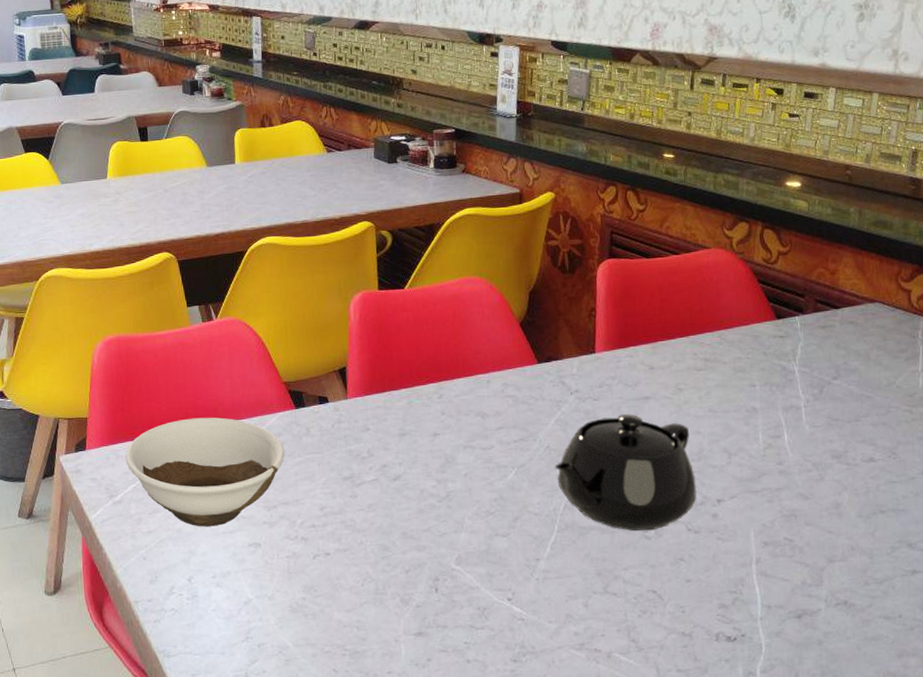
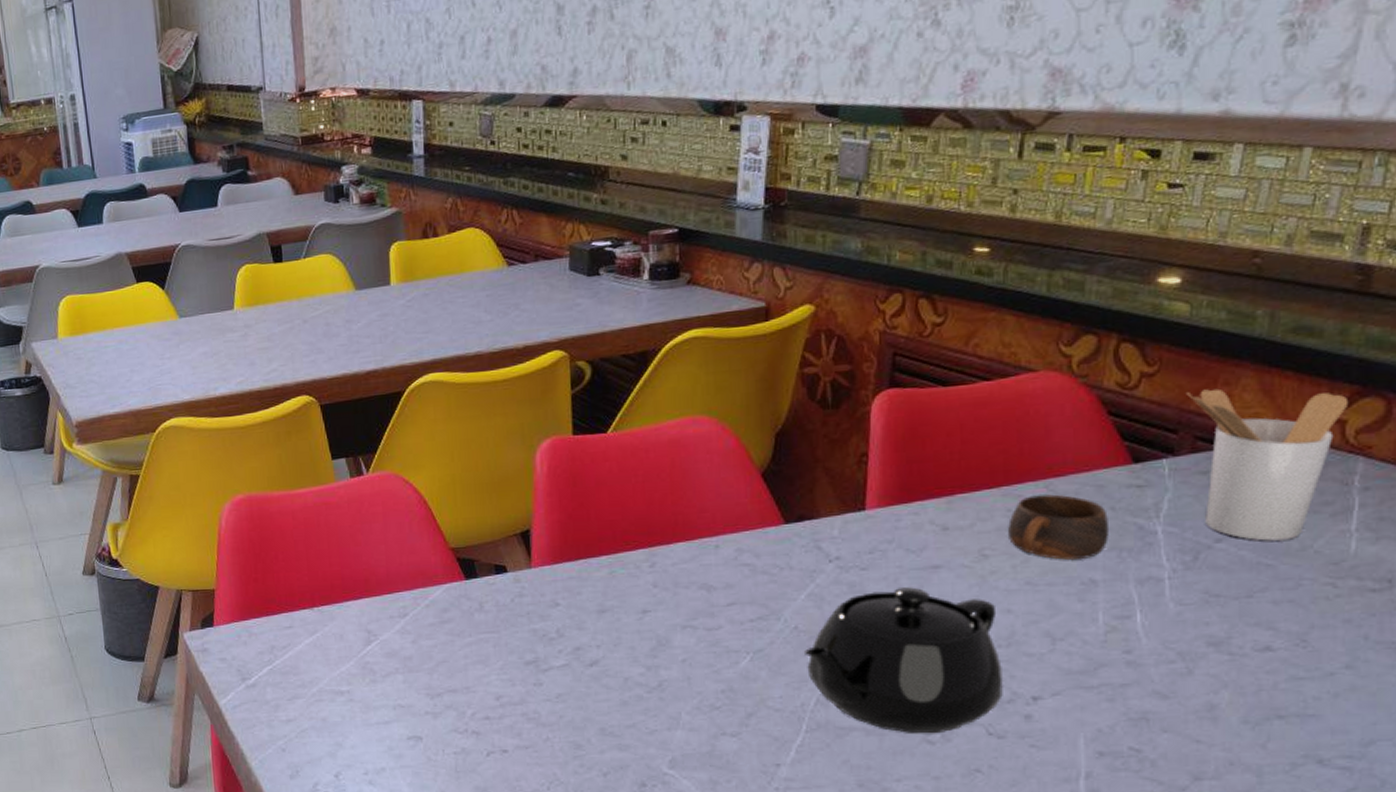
bowl: present [125,417,285,527] -> none [259,589,453,716]
cup: none [695,342,763,393] -> present [1008,494,1109,560]
utensil holder: none [809,265,912,379] -> present [1186,388,1349,541]

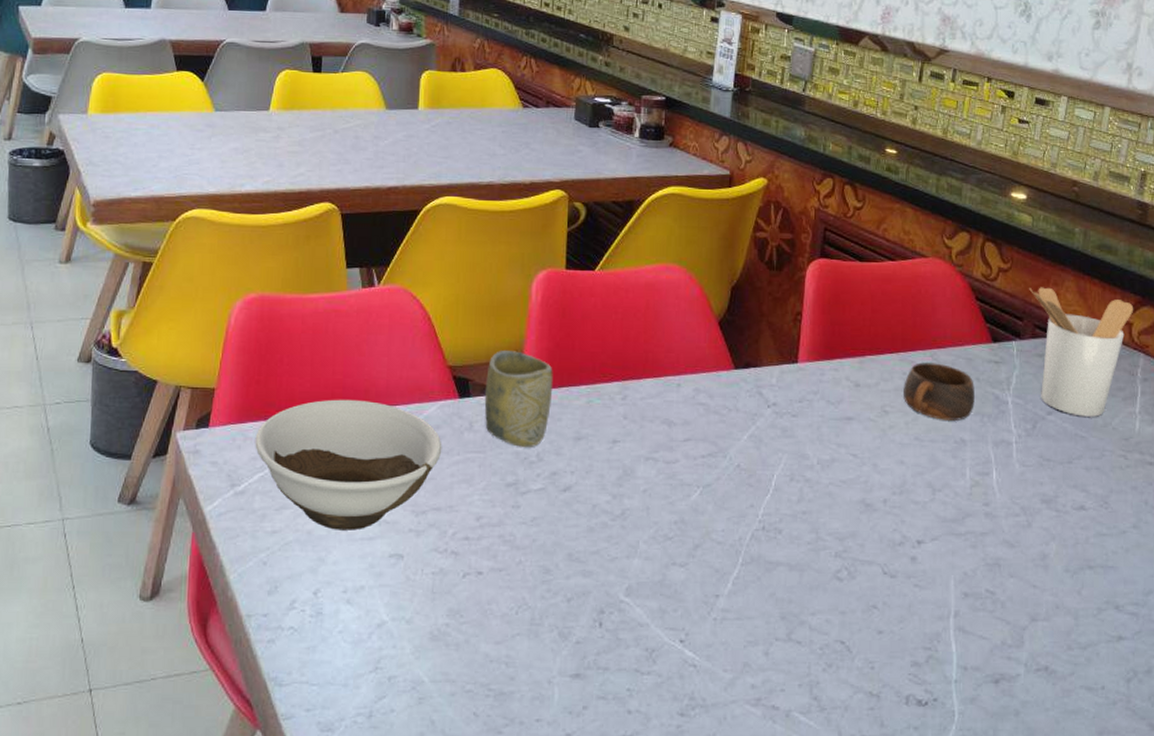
bowl: none [259,589,453,716] -> present [255,399,442,530]
cup: none [493,526,569,624] -> present [484,349,553,447]
teapot: present [803,587,1003,734] -> none [743,435,896,571]

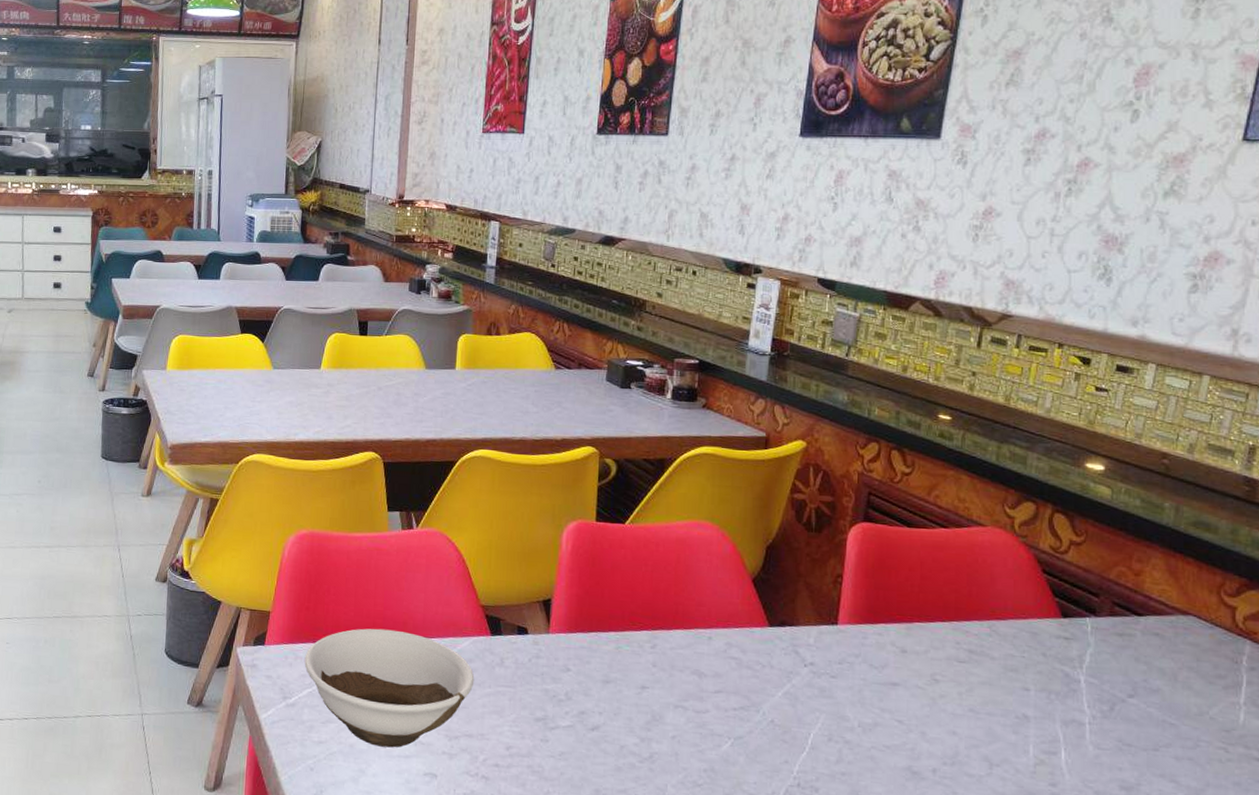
cup: present [484,349,553,447] -> none [515,593,583,686]
cup: present [904,362,974,421] -> none [957,633,1040,696]
utensil holder: present [1029,287,1134,417] -> none [1107,563,1239,704]

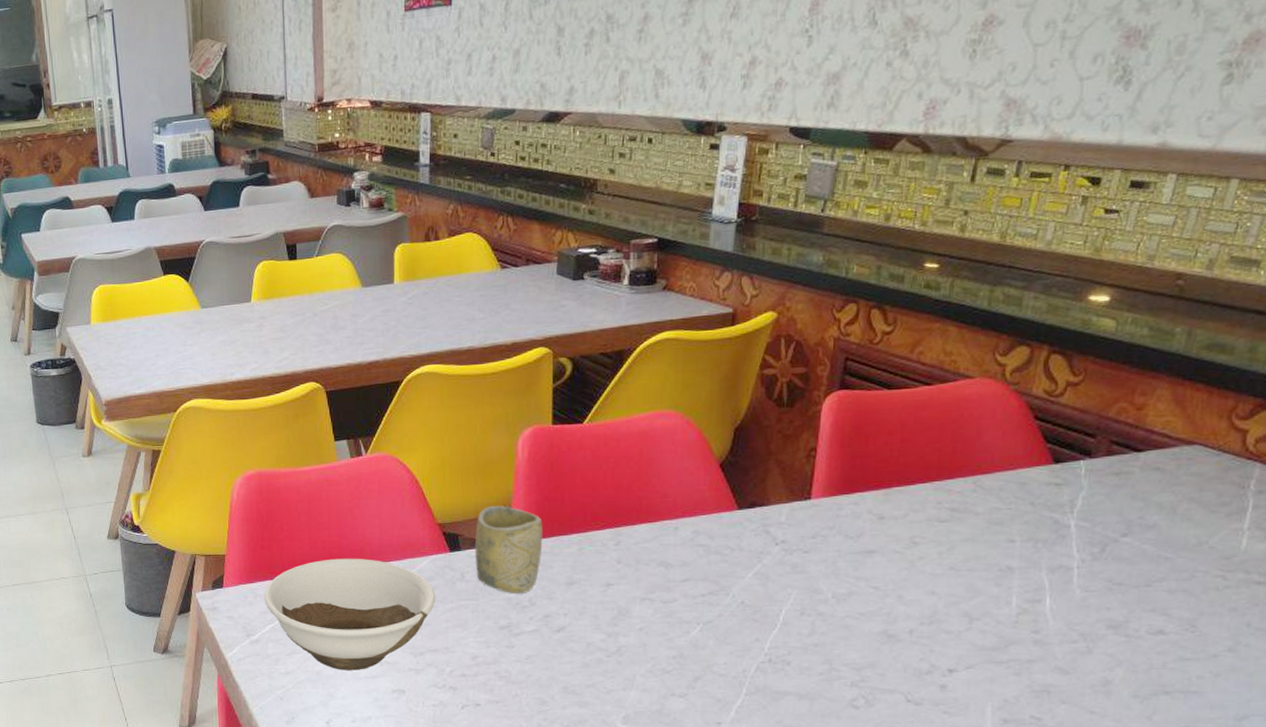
cup: none [515,593,583,686] -> present [474,505,543,593]

